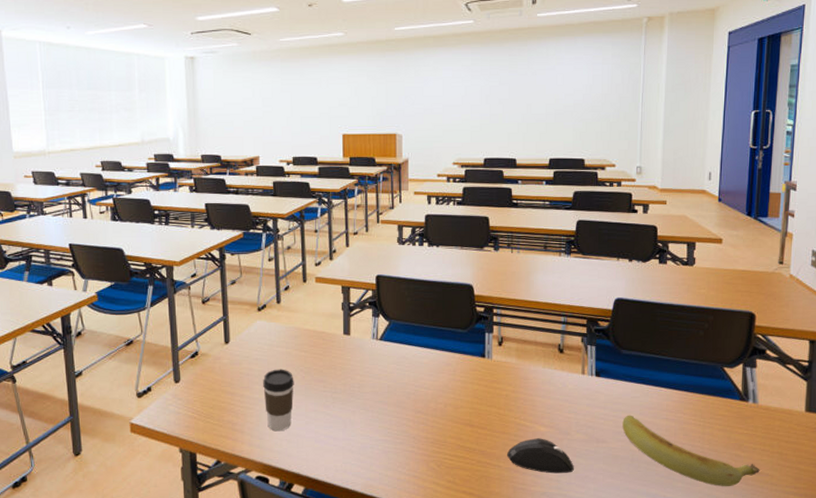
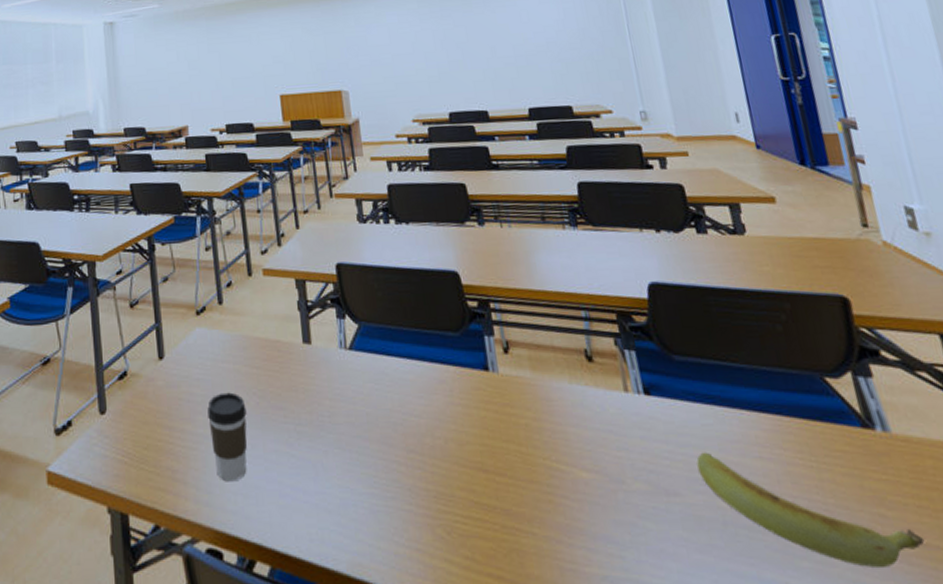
mouse: present [507,438,574,474] -> none [541,489,642,545]

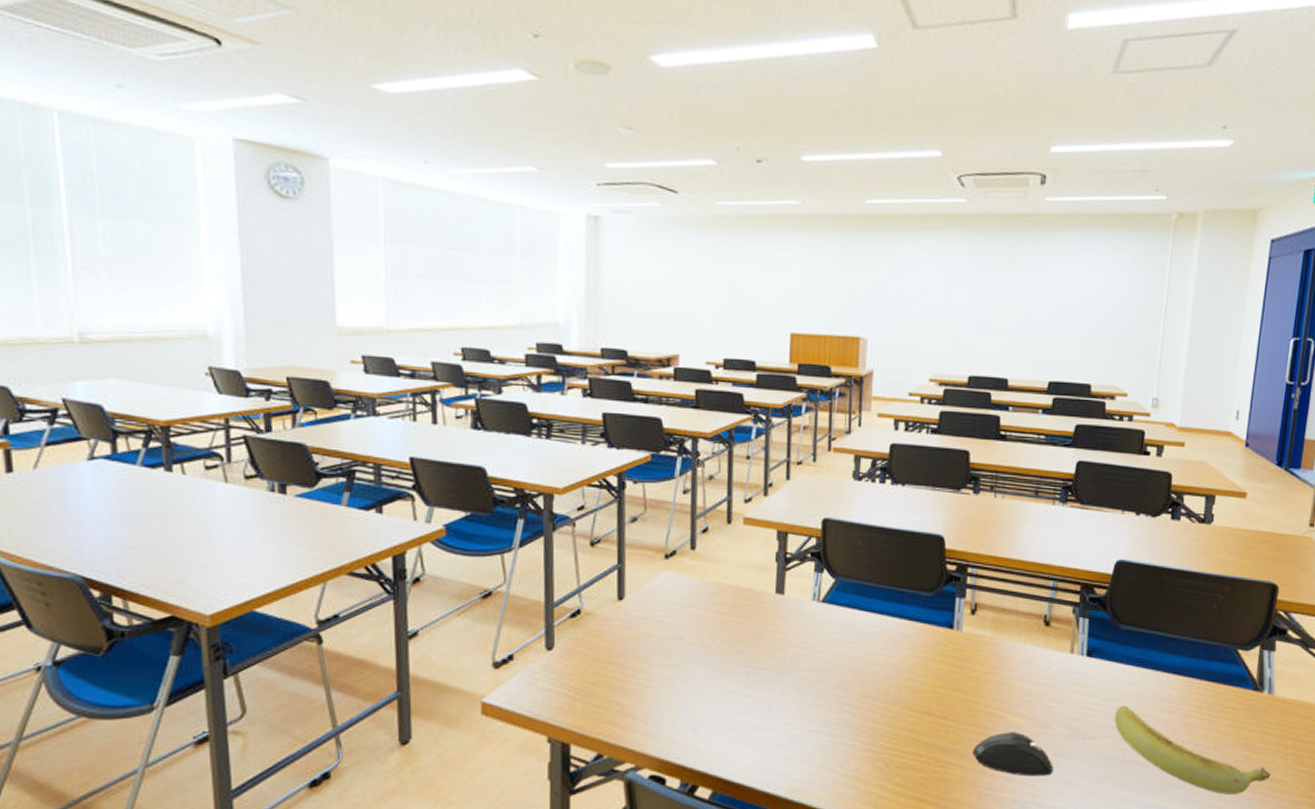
coffee cup: present [207,392,248,482] -> none [666,635,708,717]
mouse: none [541,489,642,545] -> present [973,732,1053,776]

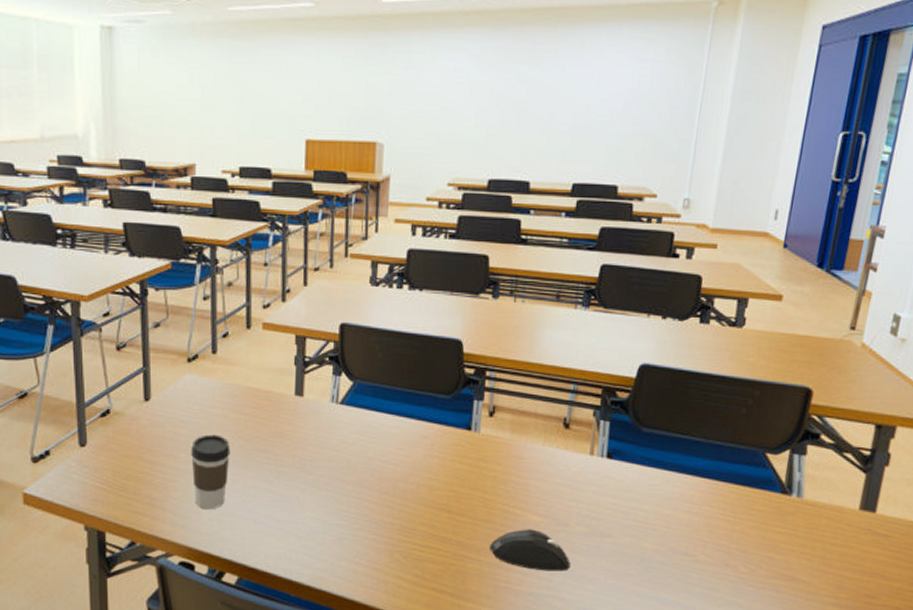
coffee cup: none [666,635,708,717] -> present [191,434,231,510]
banana: present [1114,705,1271,794] -> none [634,505,796,593]

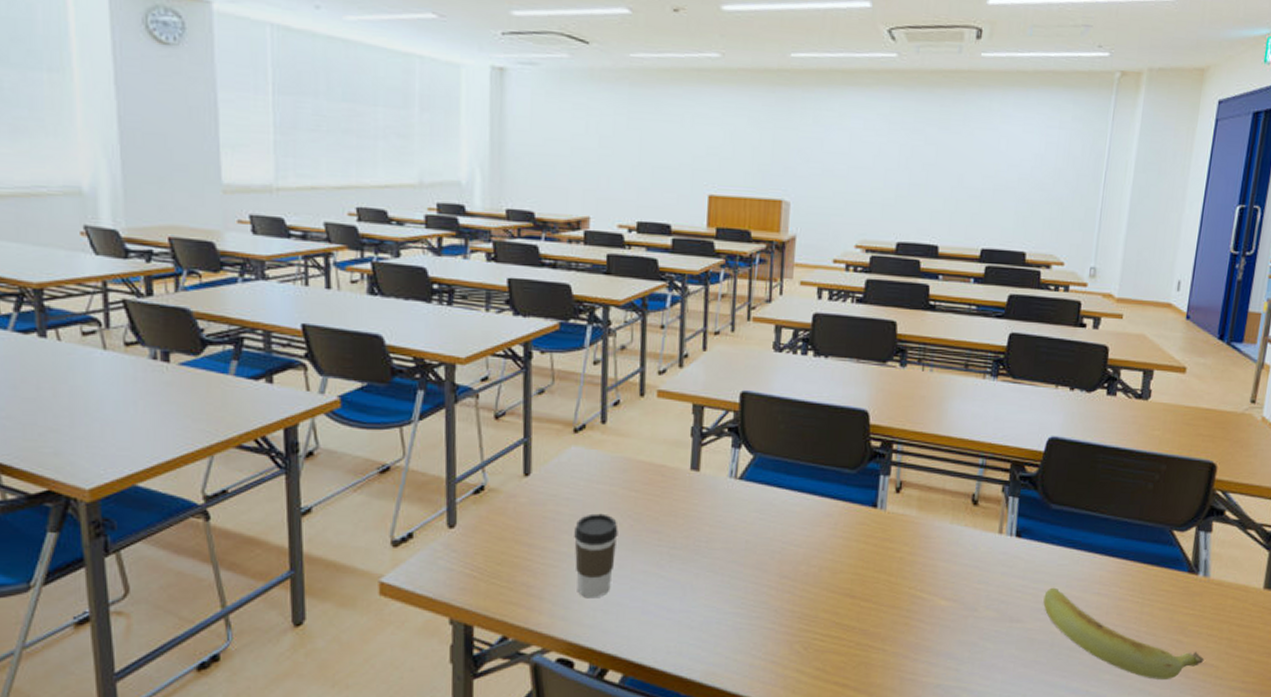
mouse: present [490,529,571,571] -> none [895,615,979,661]
banana: none [634,505,796,593] -> present [1043,587,1205,679]

